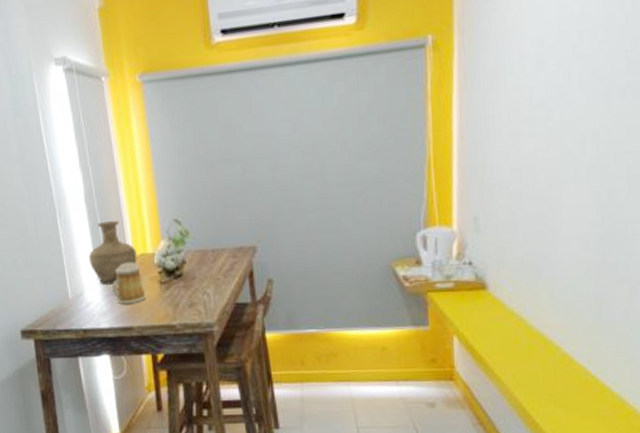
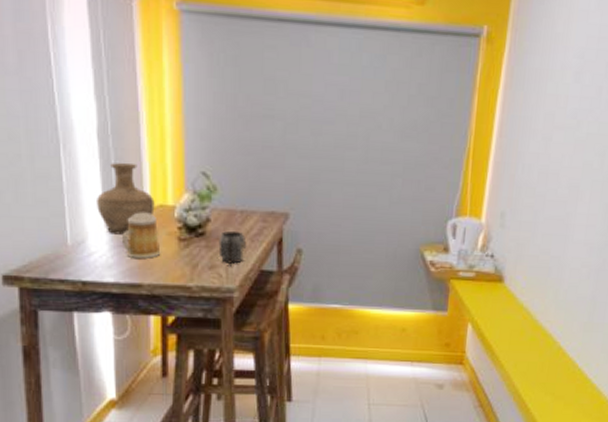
mug: none [195,269,221,303] -> present [218,230,247,267]

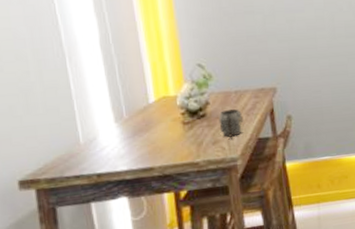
vase: present [97,163,155,235] -> none [104,65,159,128]
mug: present [122,212,161,260] -> none [131,104,168,147]

